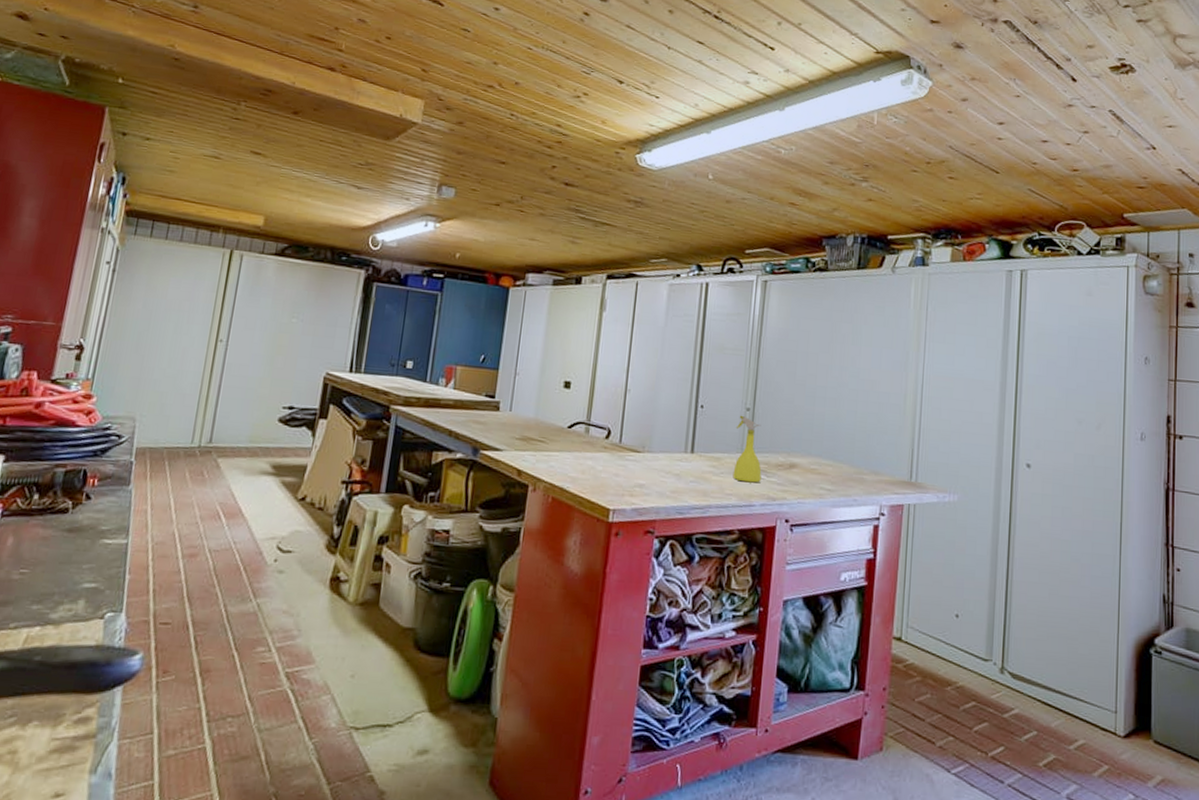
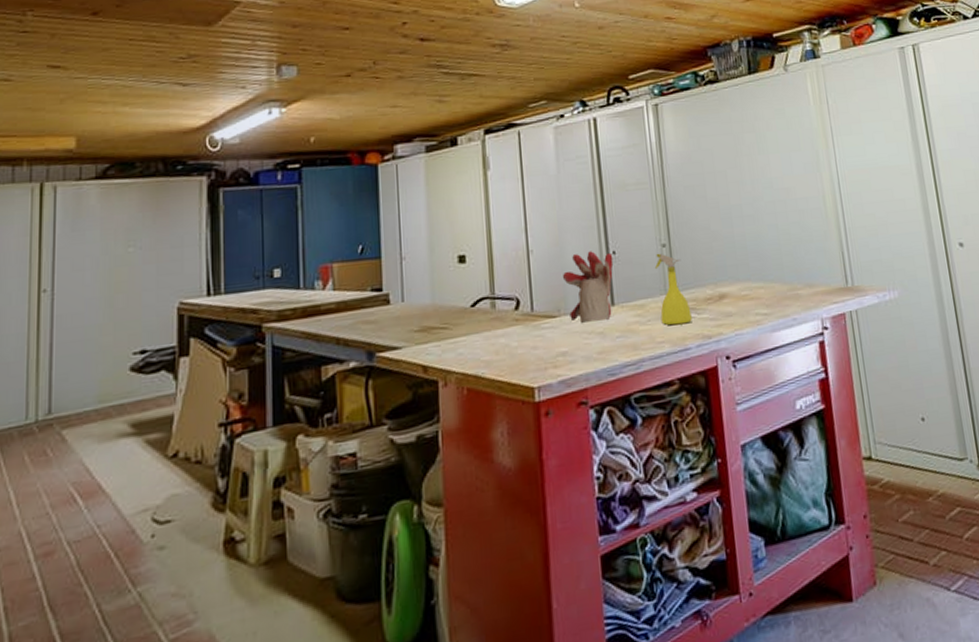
glove: none [652,401,701,466] -> present [562,251,614,324]

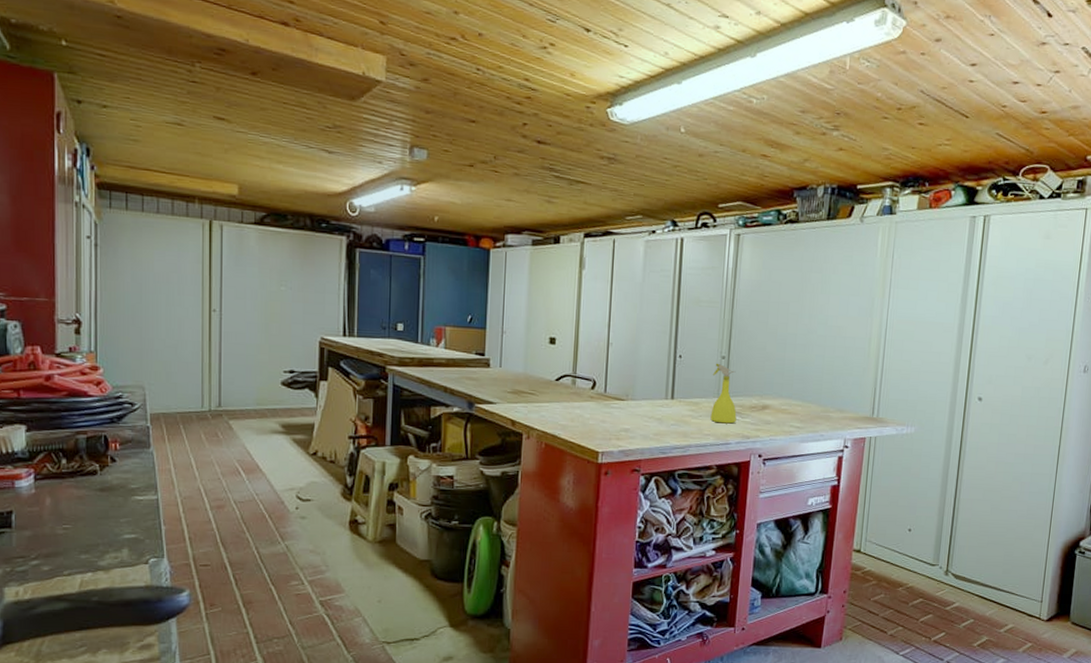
glove: present [562,251,614,324] -> none [634,352,679,411]

